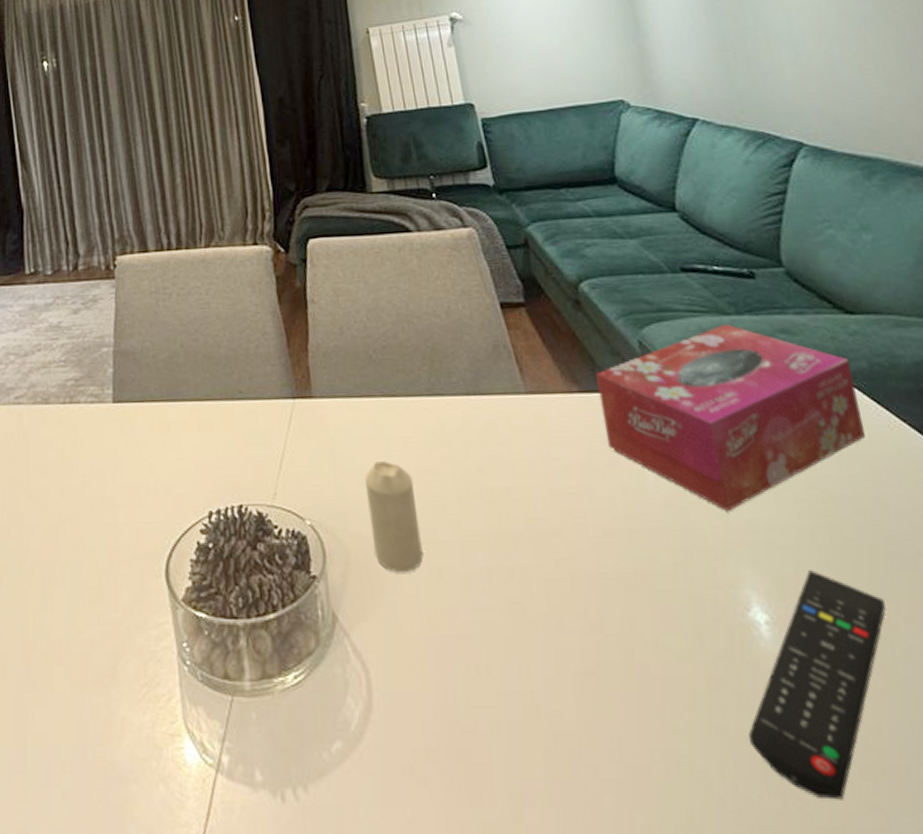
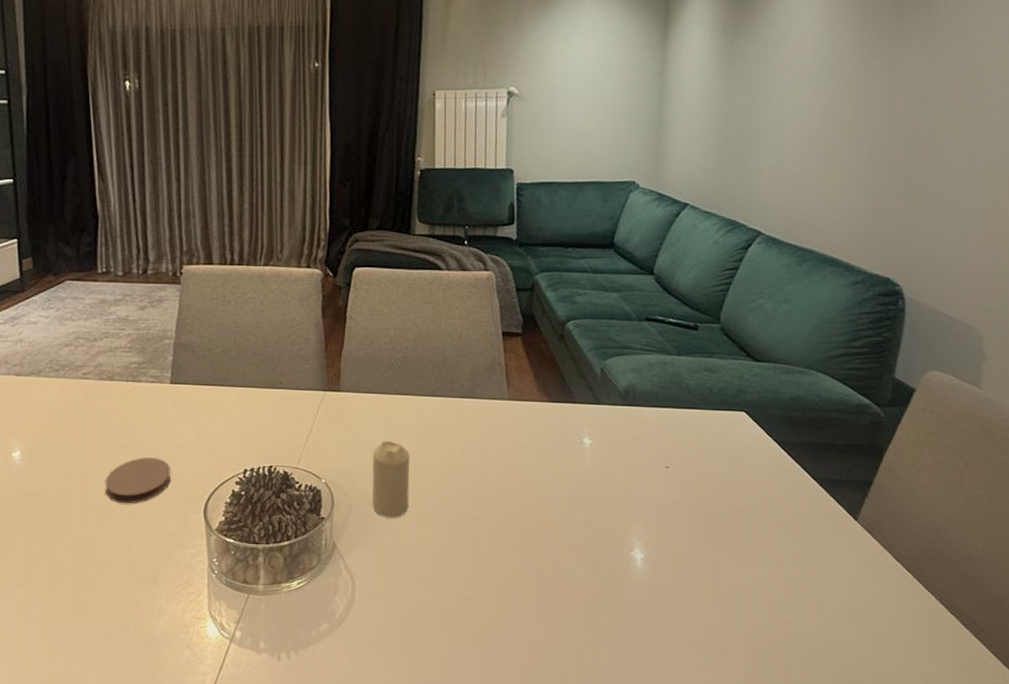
coaster: none [46,502,123,568] -> present [105,458,171,504]
tissue box: present [596,324,865,511] -> none [561,362,746,488]
remote control: present [748,570,886,800] -> none [611,528,722,662]

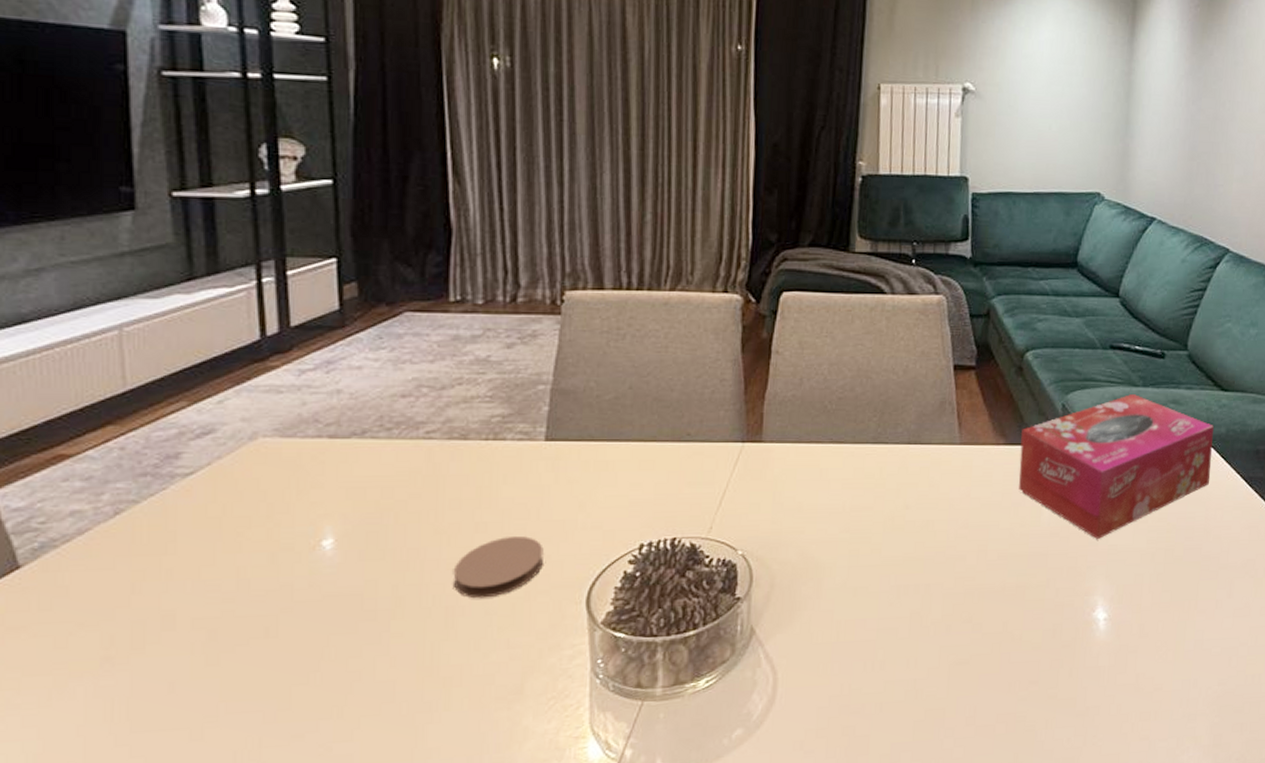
candle: present [372,441,410,518] -> none [799,500,845,593]
tissue box: none [561,362,746,488] -> present [1018,394,1214,539]

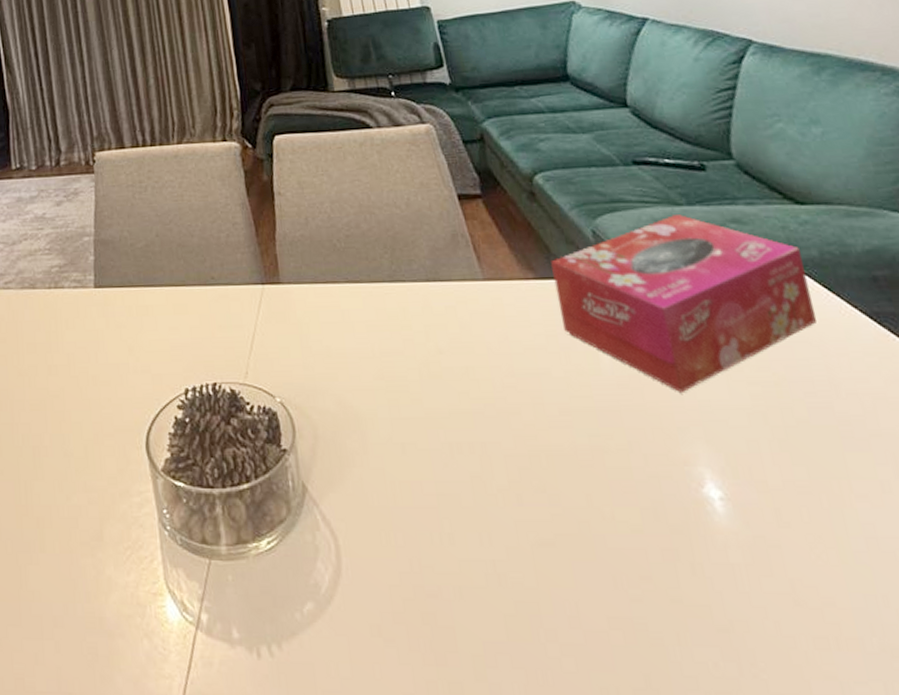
coaster: present [453,536,544,599] -> none [35,379,106,440]

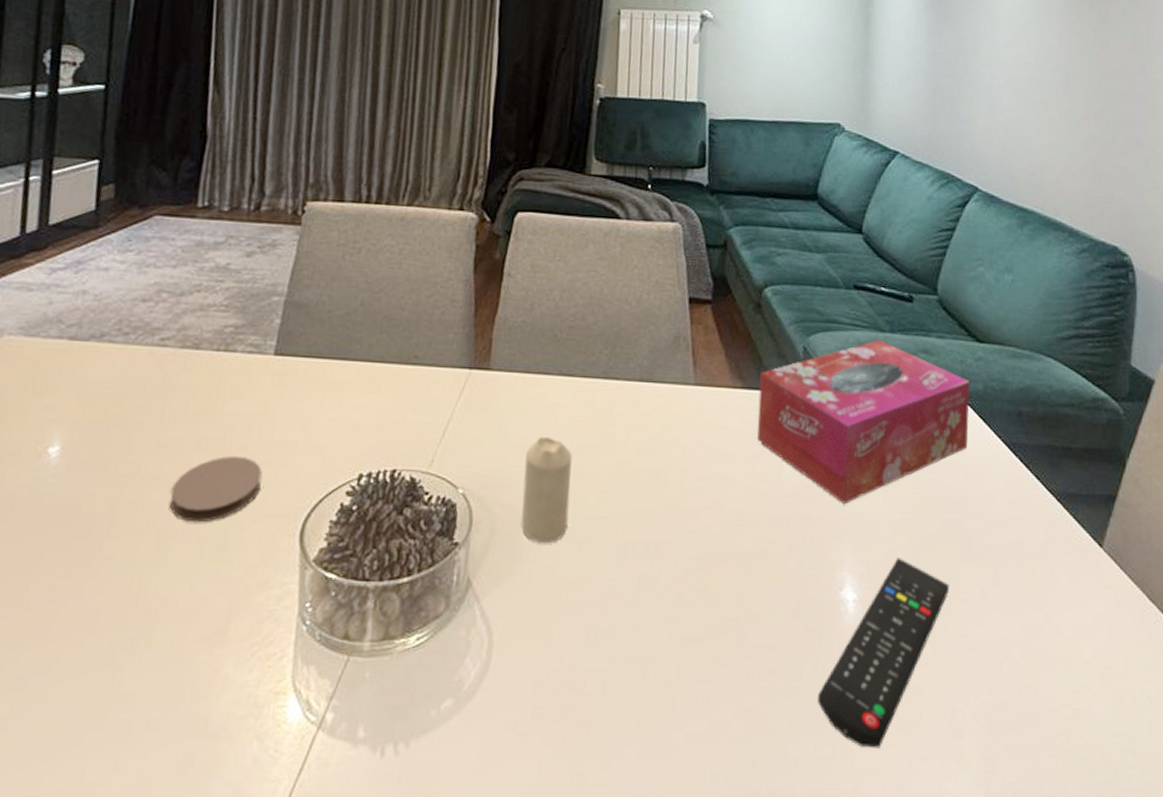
coaster: none [35,379,106,440] -> present [170,456,262,523]
candle: none [331,343,388,447] -> present [521,437,572,544]
remote control: none [704,449,839,668] -> present [818,558,949,748]

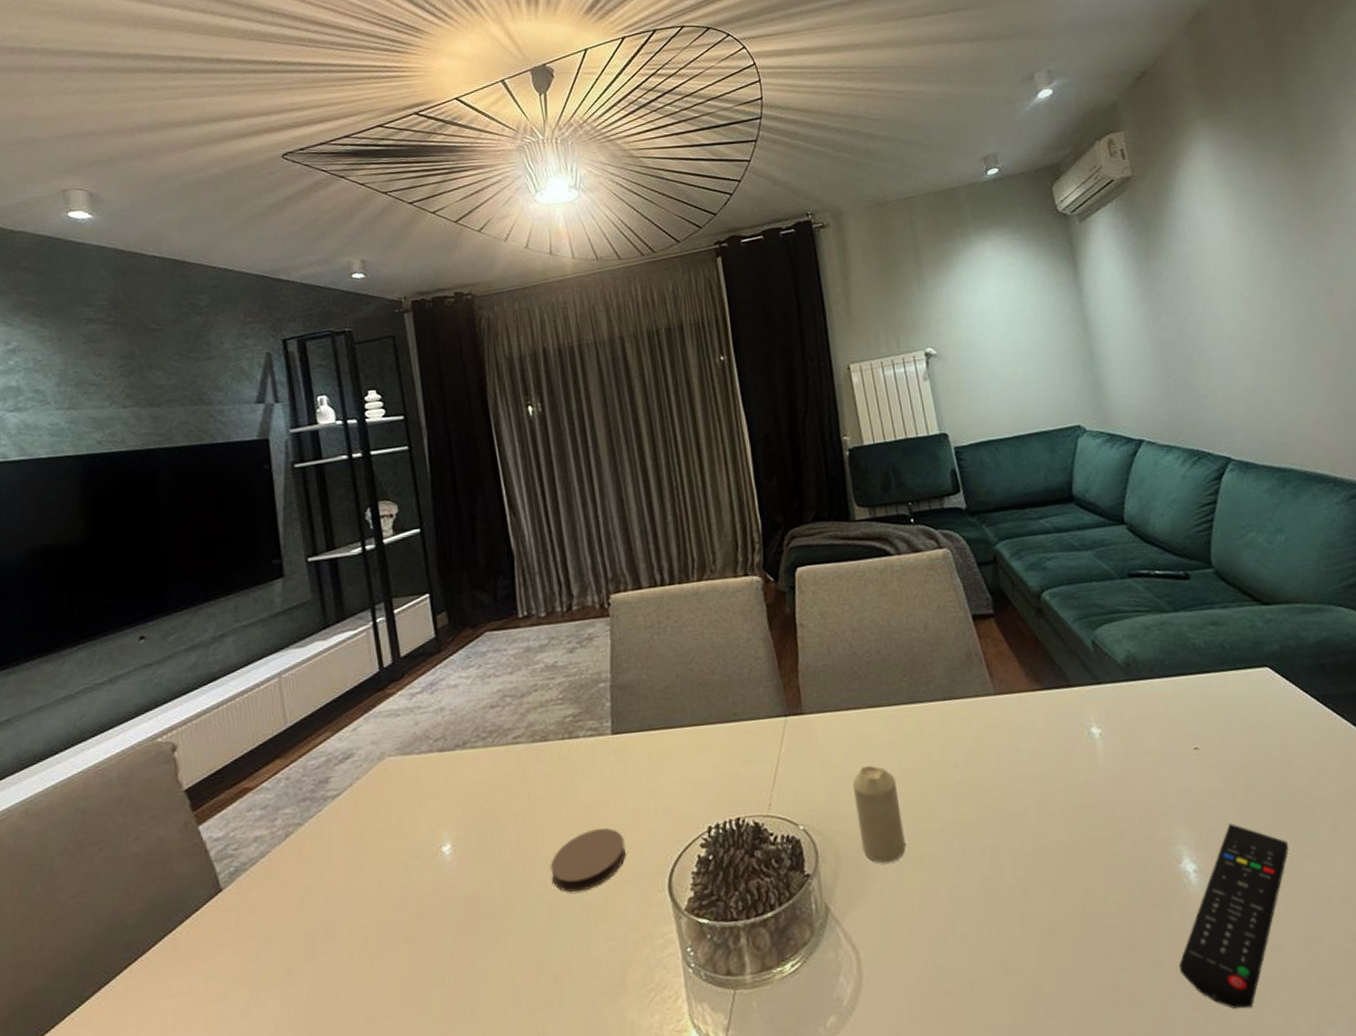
tissue box: present [757,340,970,504] -> none [1055,621,1276,781]

